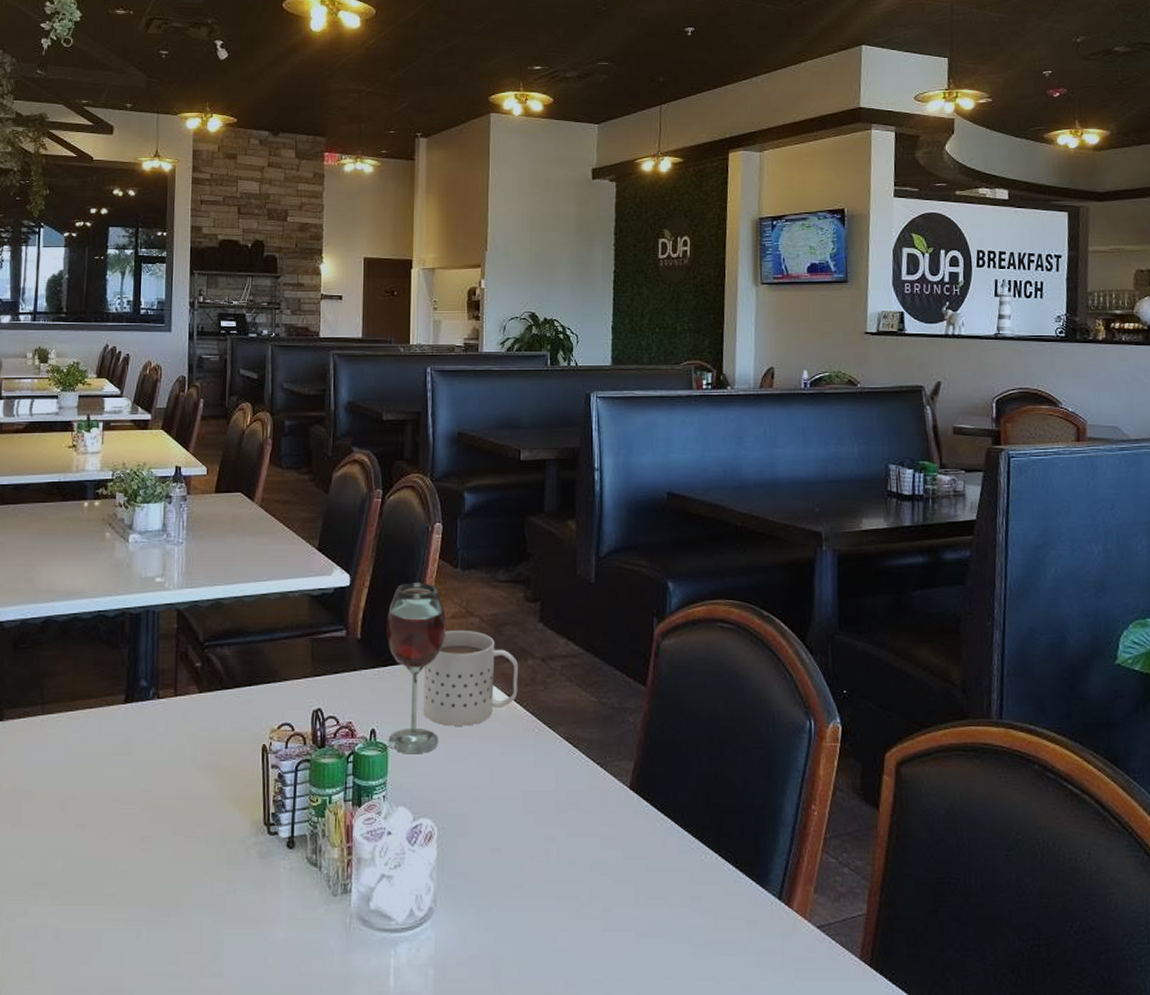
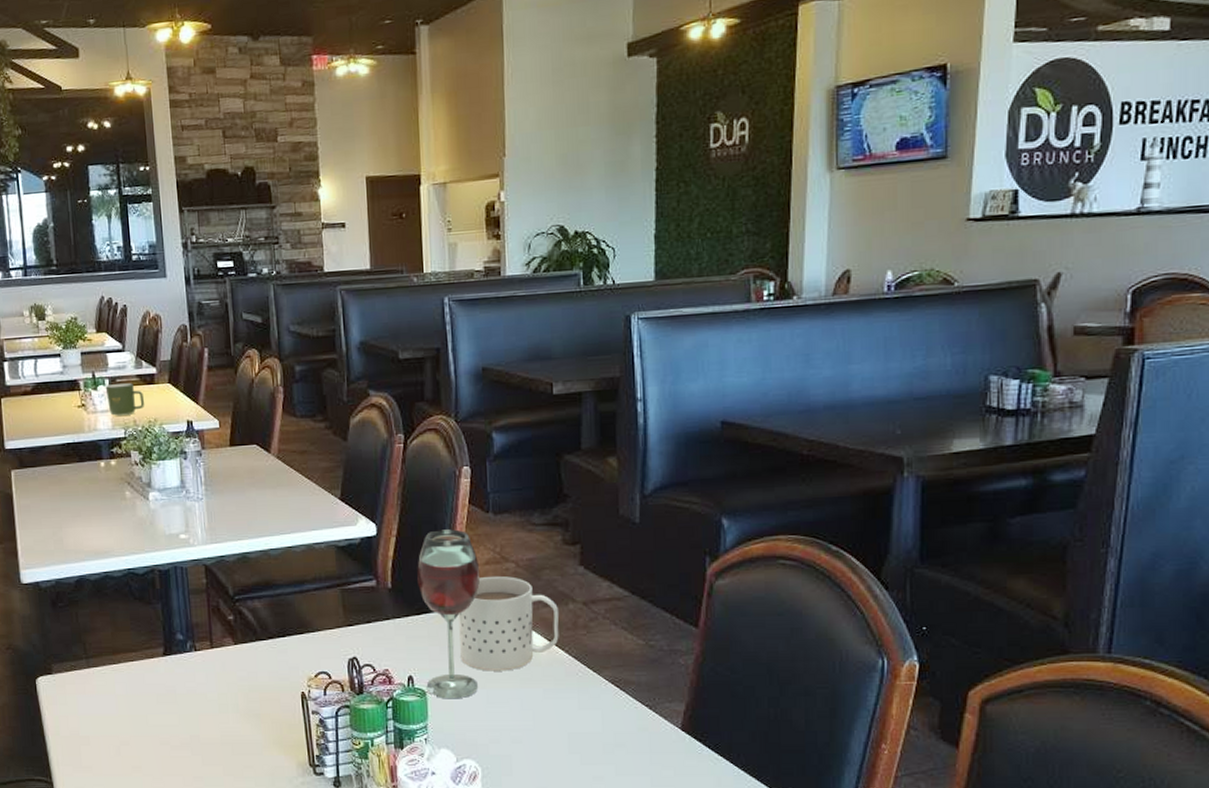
mug: none [98,426,136,458] -> present [105,382,144,416]

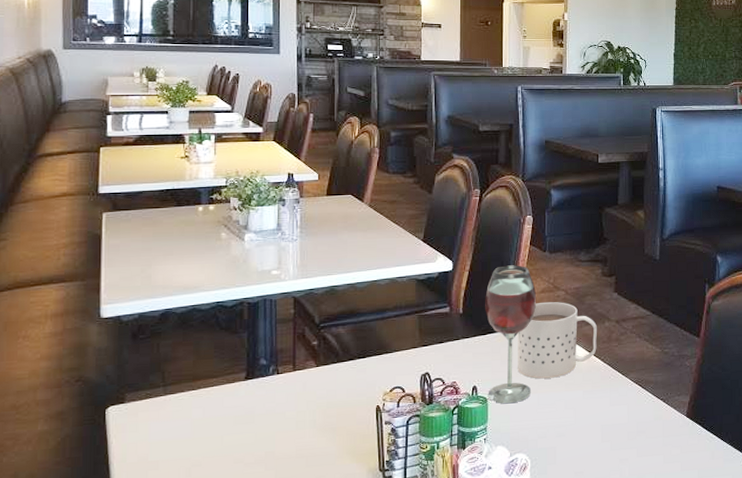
mug: present [105,382,144,416] -> none [211,138,248,167]

